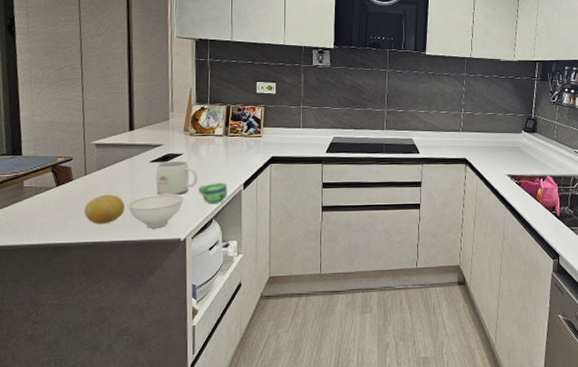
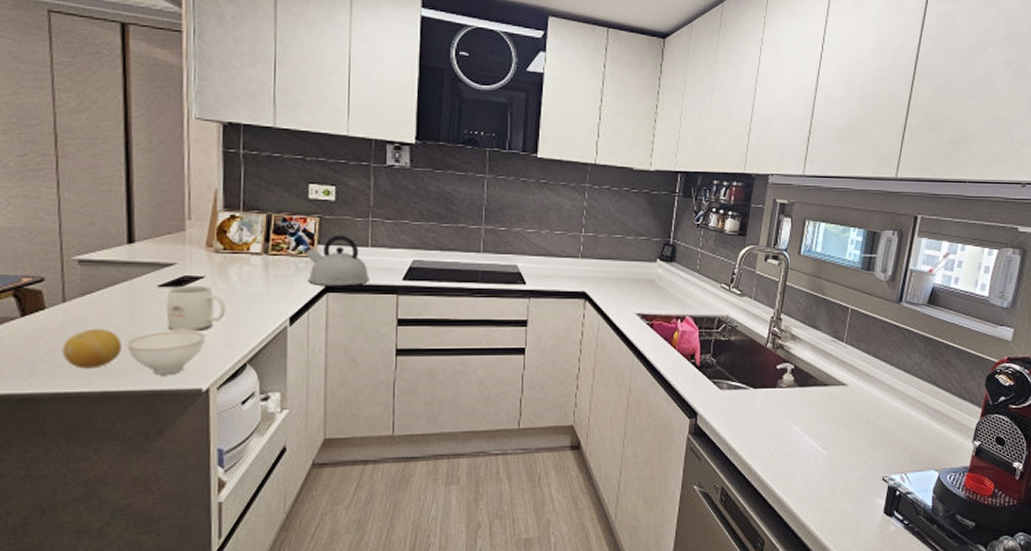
cup: present [198,183,228,203] -> none [226,316,268,343]
kettle: none [255,119,302,159] -> present [306,235,370,287]

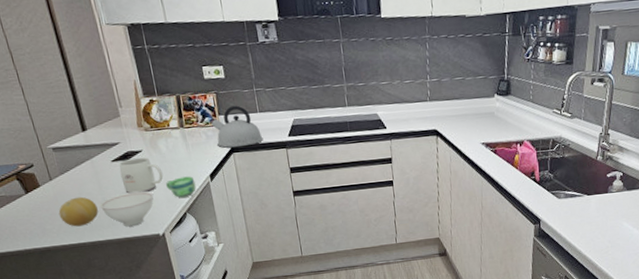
cup: none [226,316,268,343] -> present [165,176,196,198]

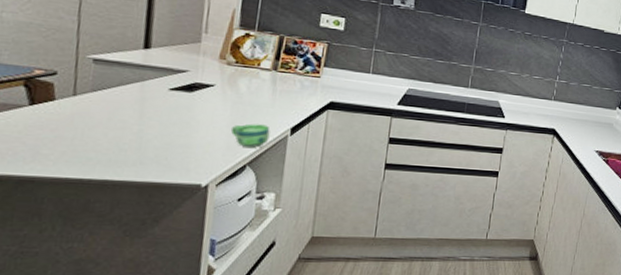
fruit: present [58,196,99,227] -> none [67,122,128,159]
bowl: present [100,191,154,227] -> none [132,128,211,170]
mug: present [119,157,163,194] -> none [174,91,233,133]
kettle: present [211,105,263,148] -> none [312,60,368,106]

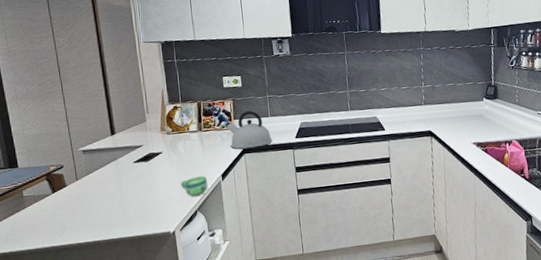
kettle: none [312,60,368,106] -> present [227,110,273,149]

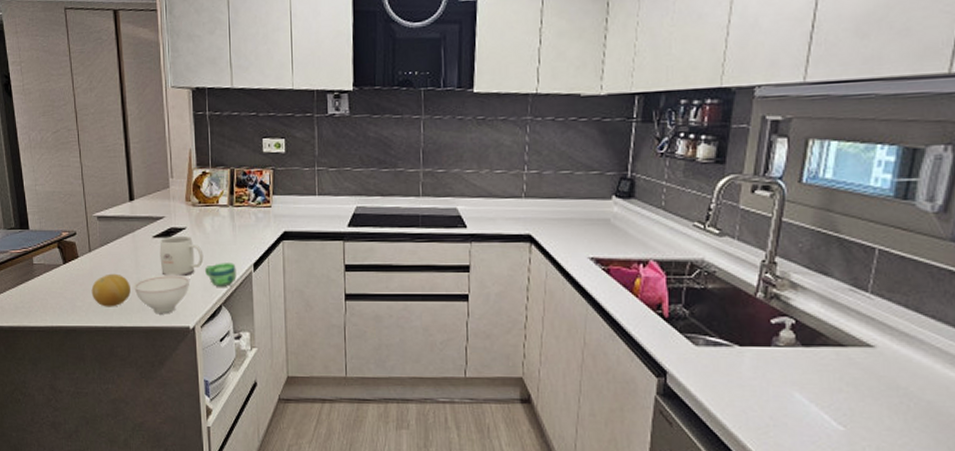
fruit: none [79,196,116,225] -> present [91,273,131,307]
bowl: none [118,190,169,225] -> present [134,274,191,314]
mug: none [140,158,179,193] -> present [159,235,204,276]
kettle: present [227,110,273,149] -> none [263,185,319,235]

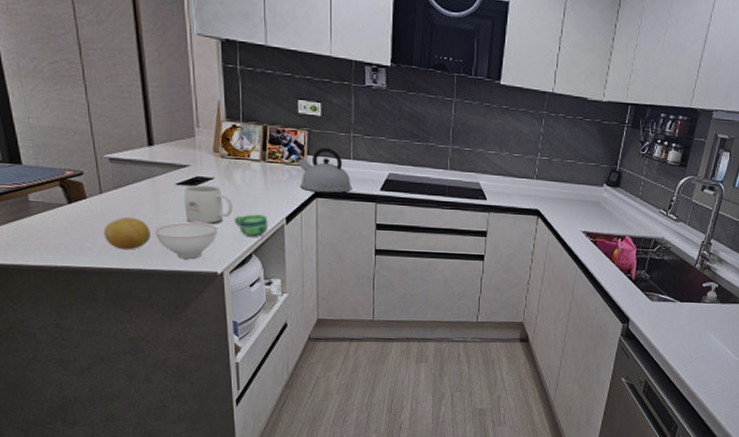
kettle: none [263,185,319,235] -> present [297,147,352,193]

